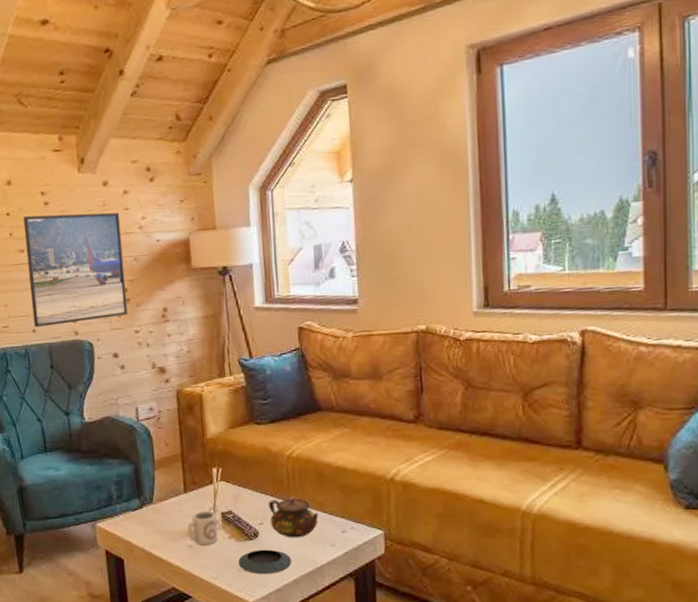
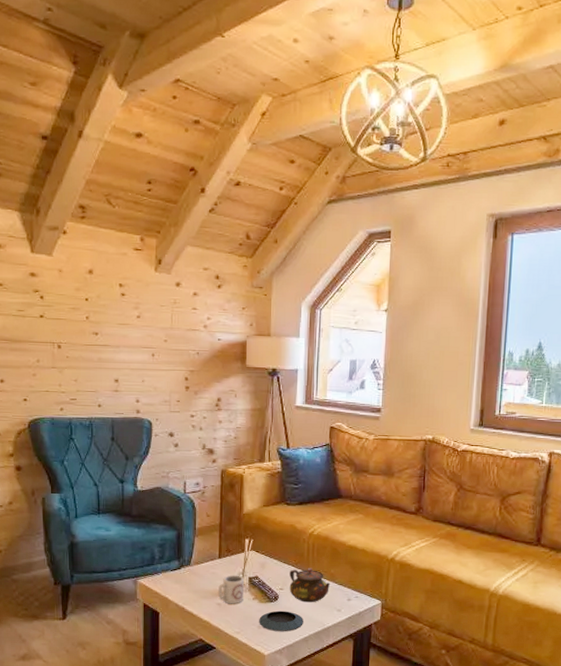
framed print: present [23,212,128,328] -> none [99,304,188,403]

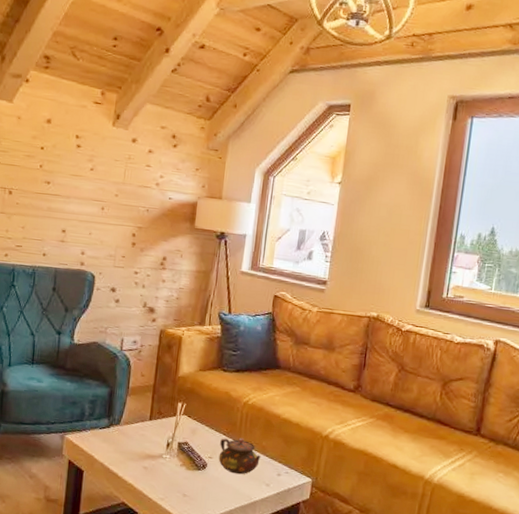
cup: present [218,575,244,604] -> none [145,438,173,469]
saucer: present [259,610,303,632] -> none [184,479,230,503]

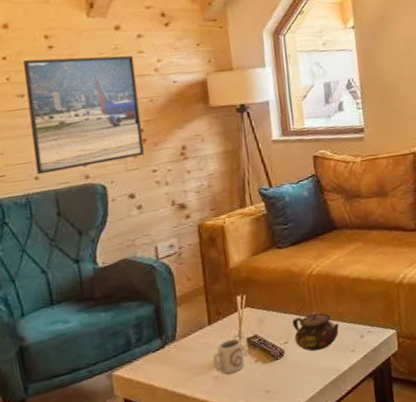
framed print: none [45,153,142,257] -> present [23,55,144,175]
cup: none [145,438,173,469] -> present [213,338,245,375]

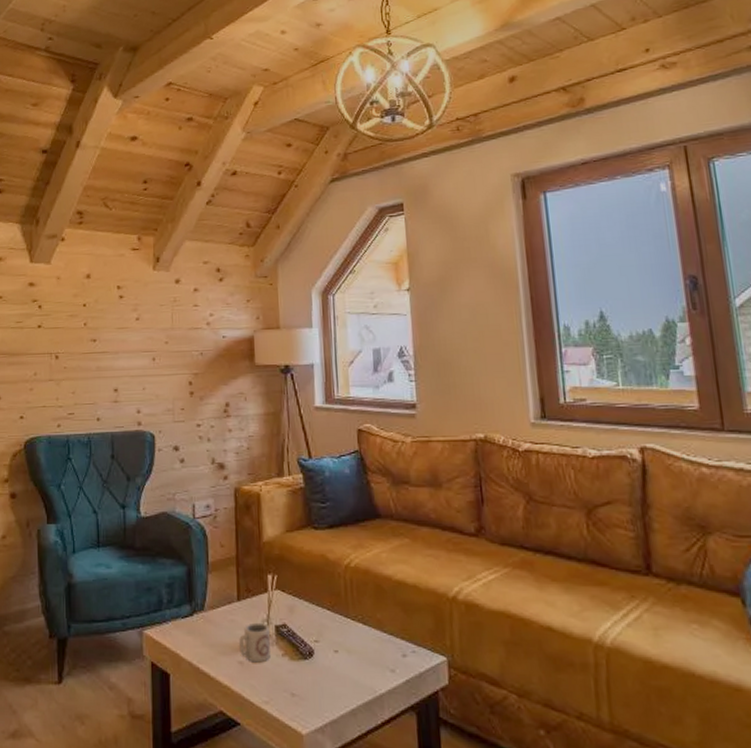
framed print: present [23,55,144,175] -> none [98,307,191,416]
teapot: present [292,311,340,352] -> none [325,611,378,660]

